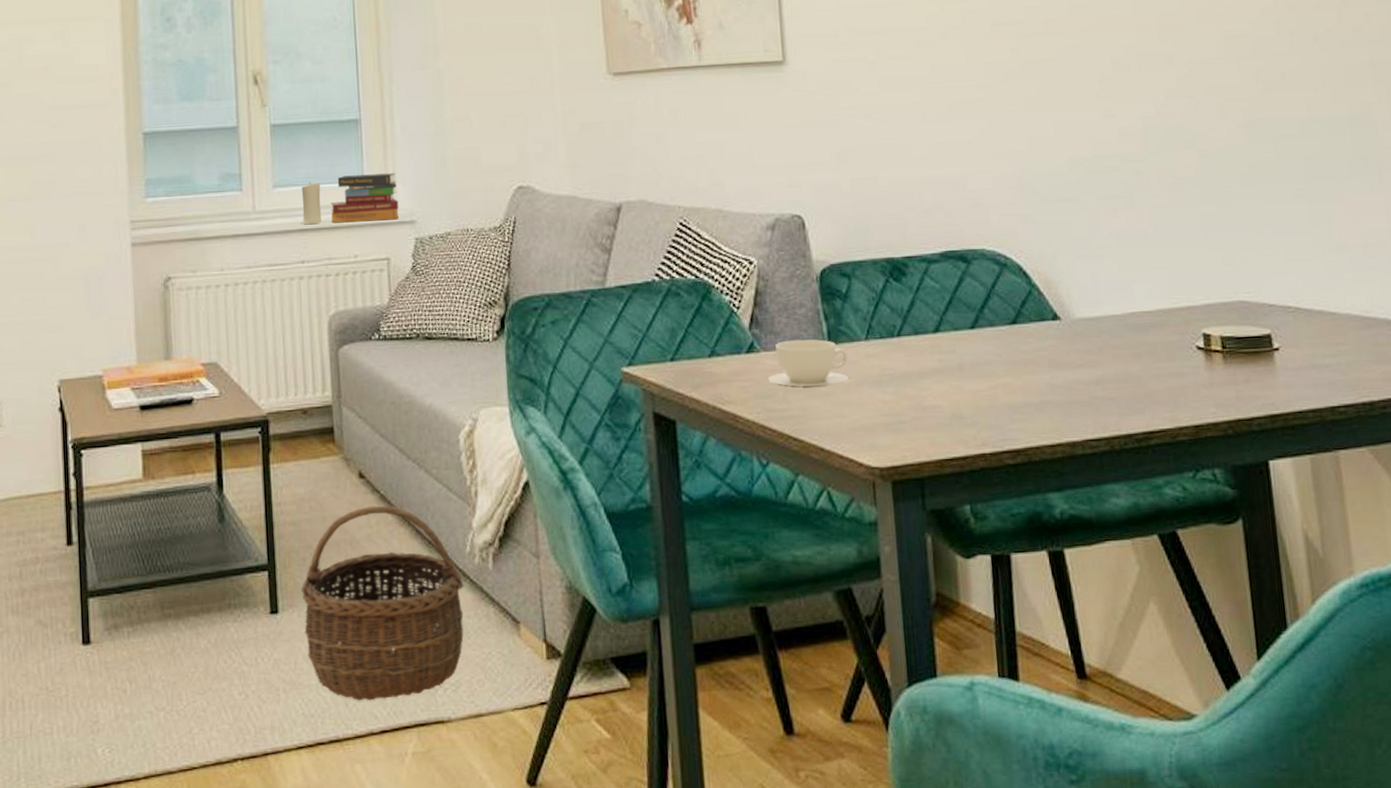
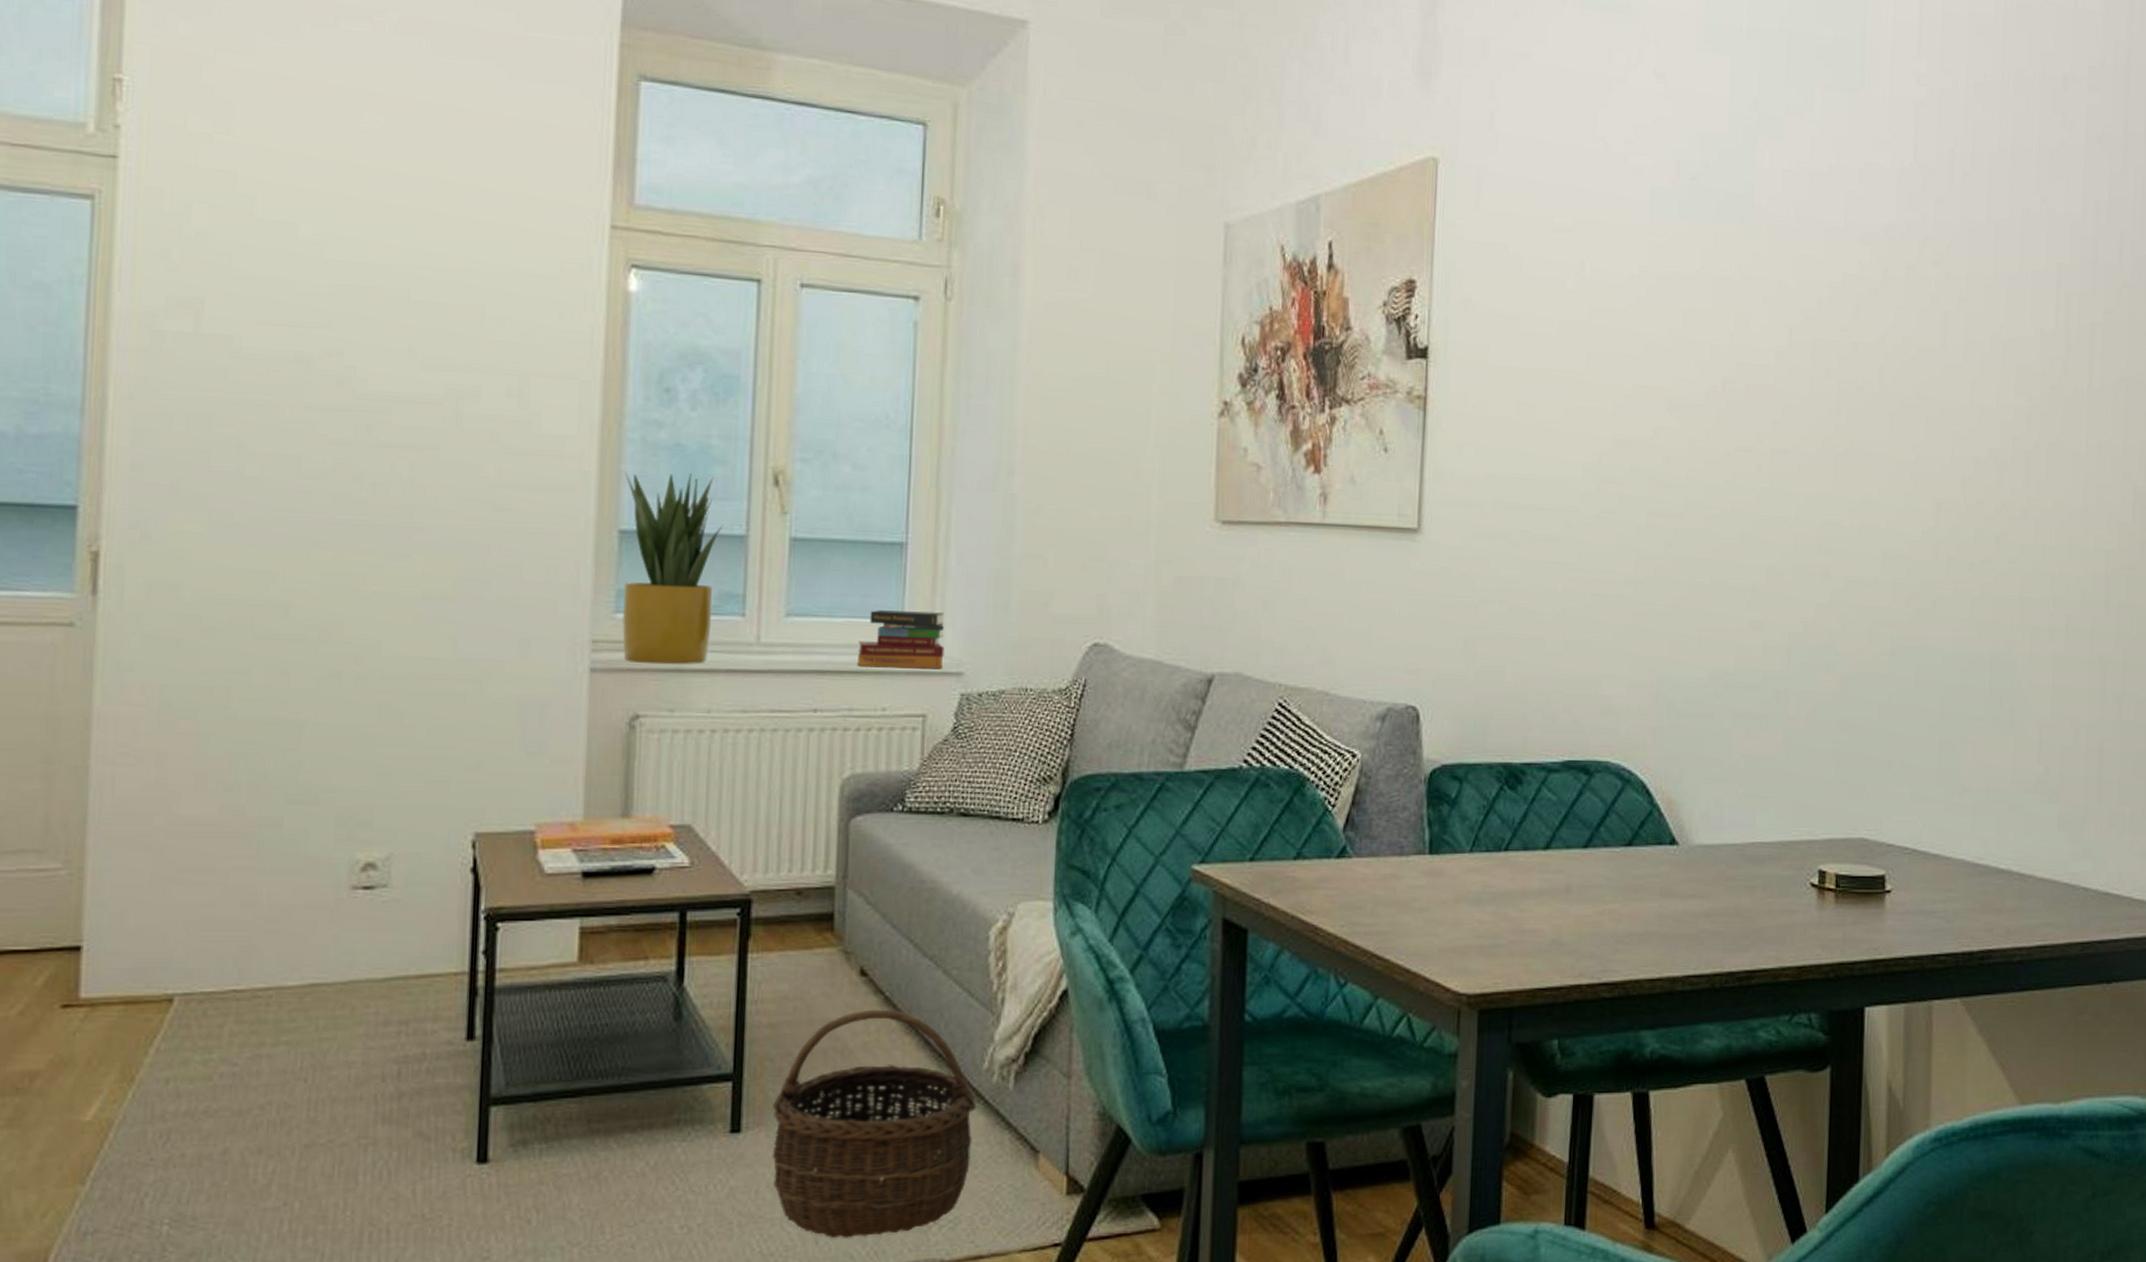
planter: none [143,82,220,236] -> present [622,471,724,665]
candle: present [301,181,322,225] -> none [818,612,847,666]
teacup: present [767,339,850,387] -> none [1356,846,1448,901]

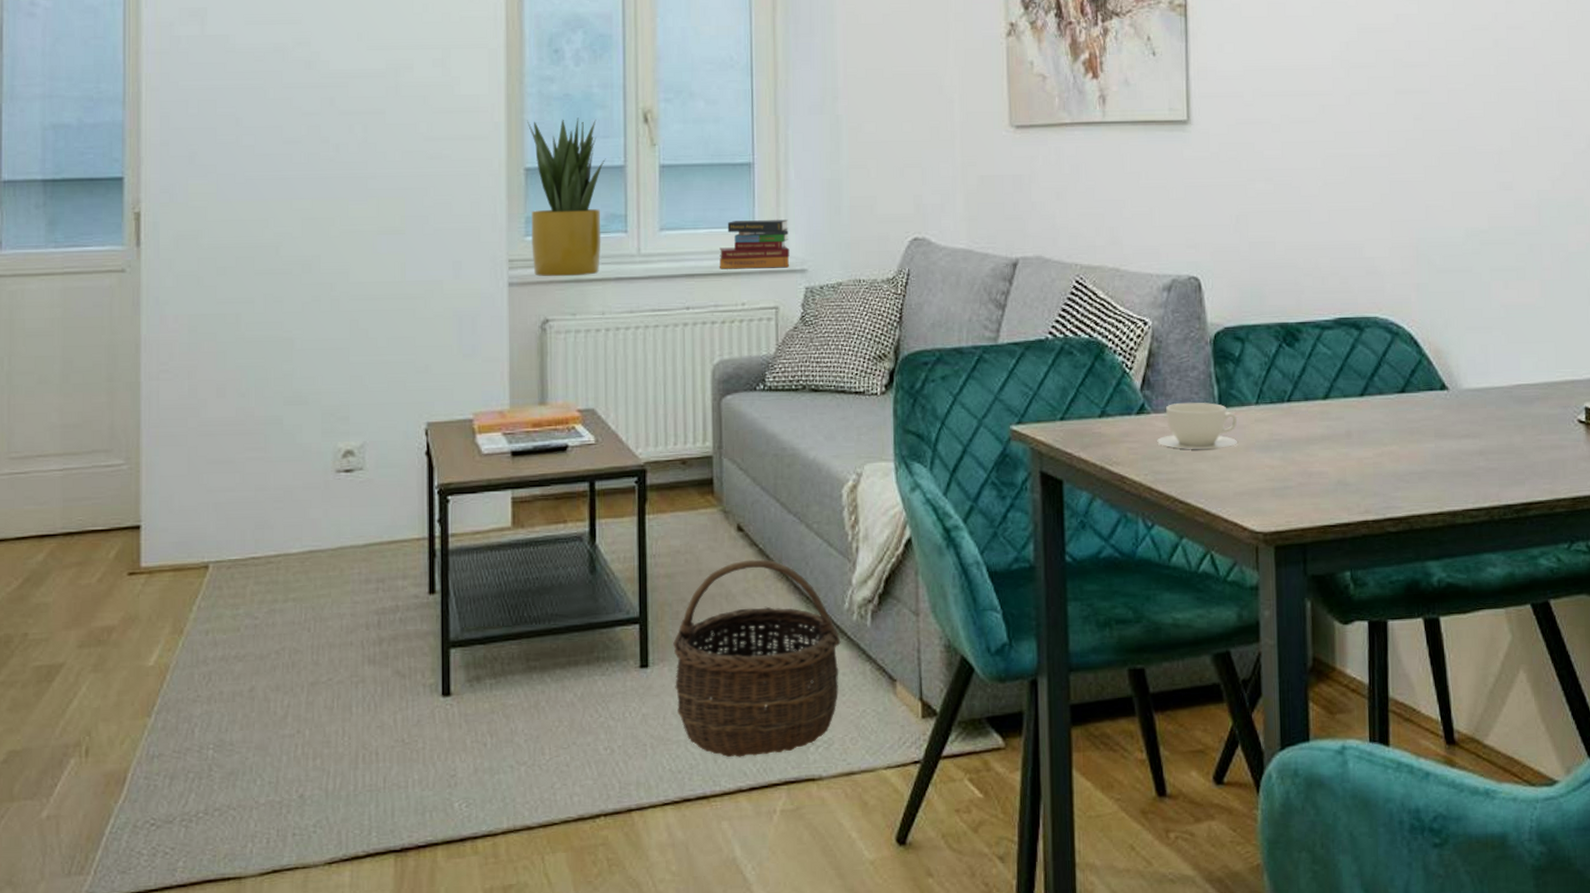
teacup: none [1356,846,1448,901] -> present [1156,402,1238,450]

